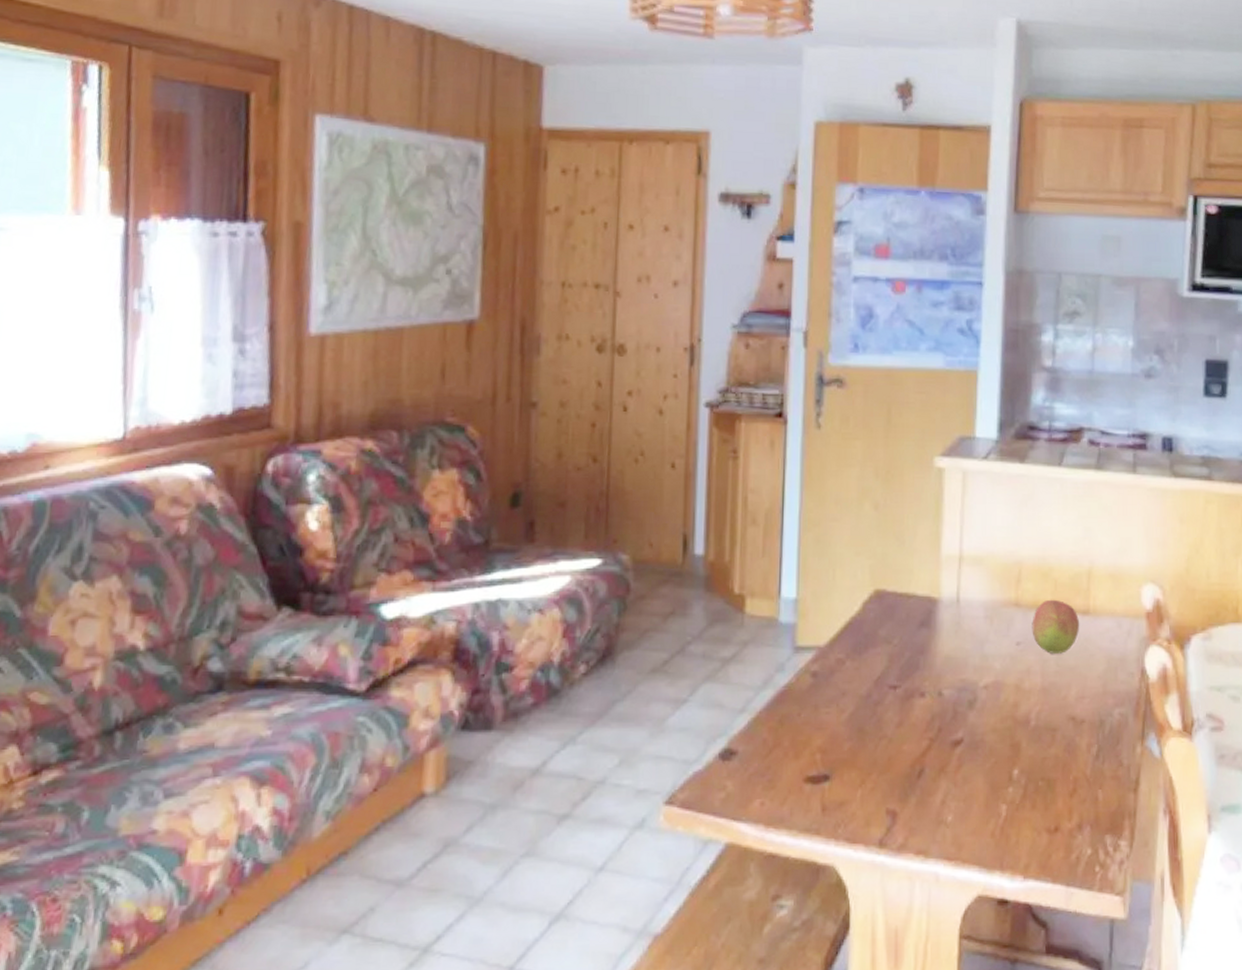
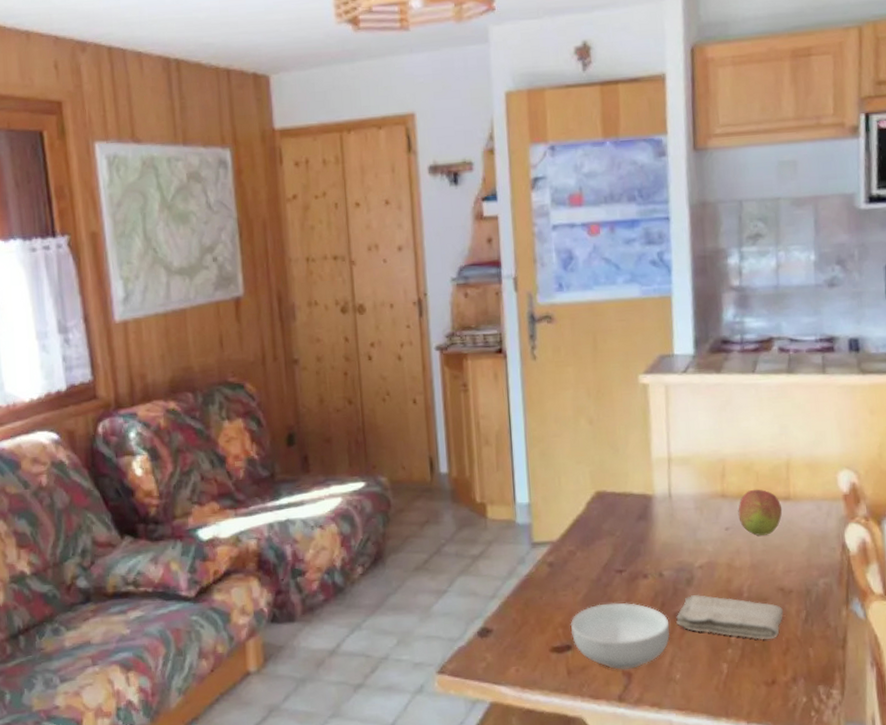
cereal bowl: none [830,725,945,807] -> present [570,602,670,670]
washcloth: none [953,720,1074,777] -> present [676,595,784,640]

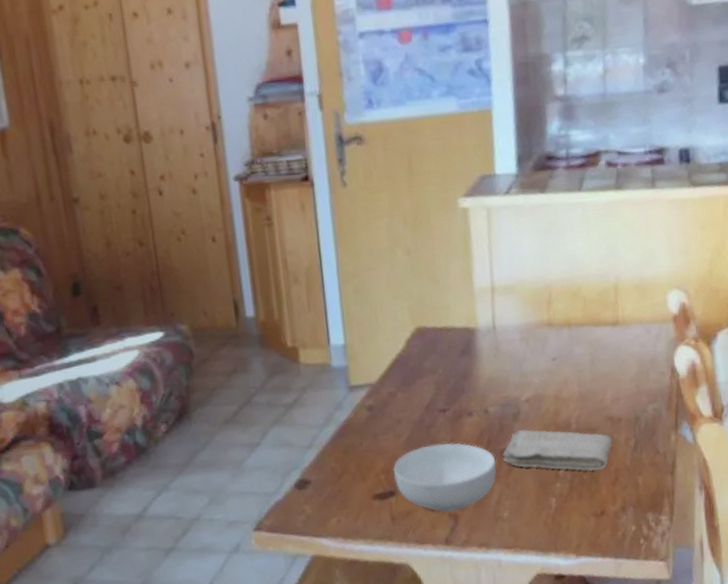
fruit: present [738,489,783,536] -> none [565,315,611,364]

